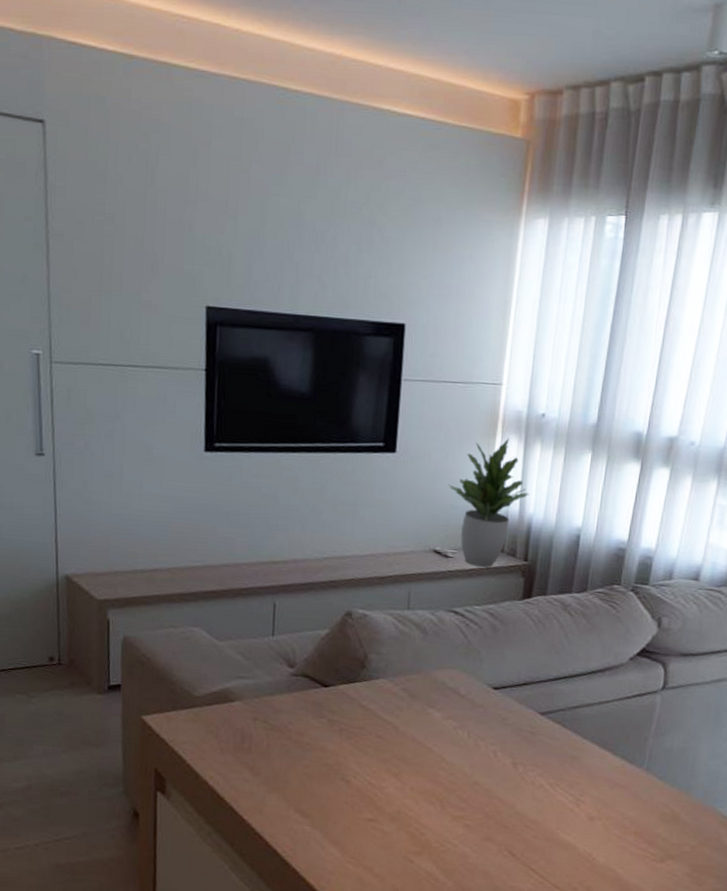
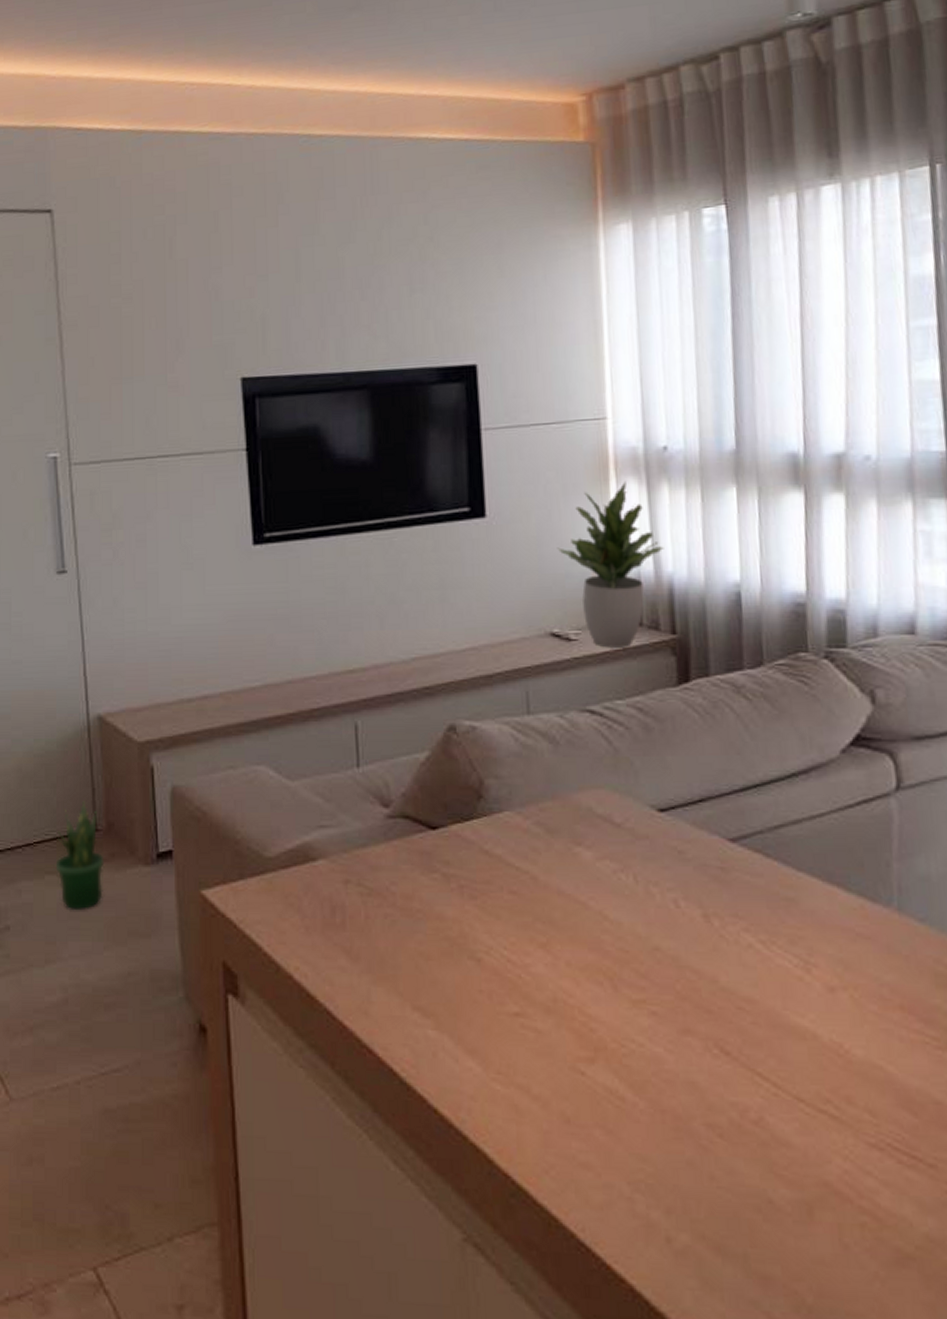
planter: none [25,641,66,723] -> present [55,801,105,909]

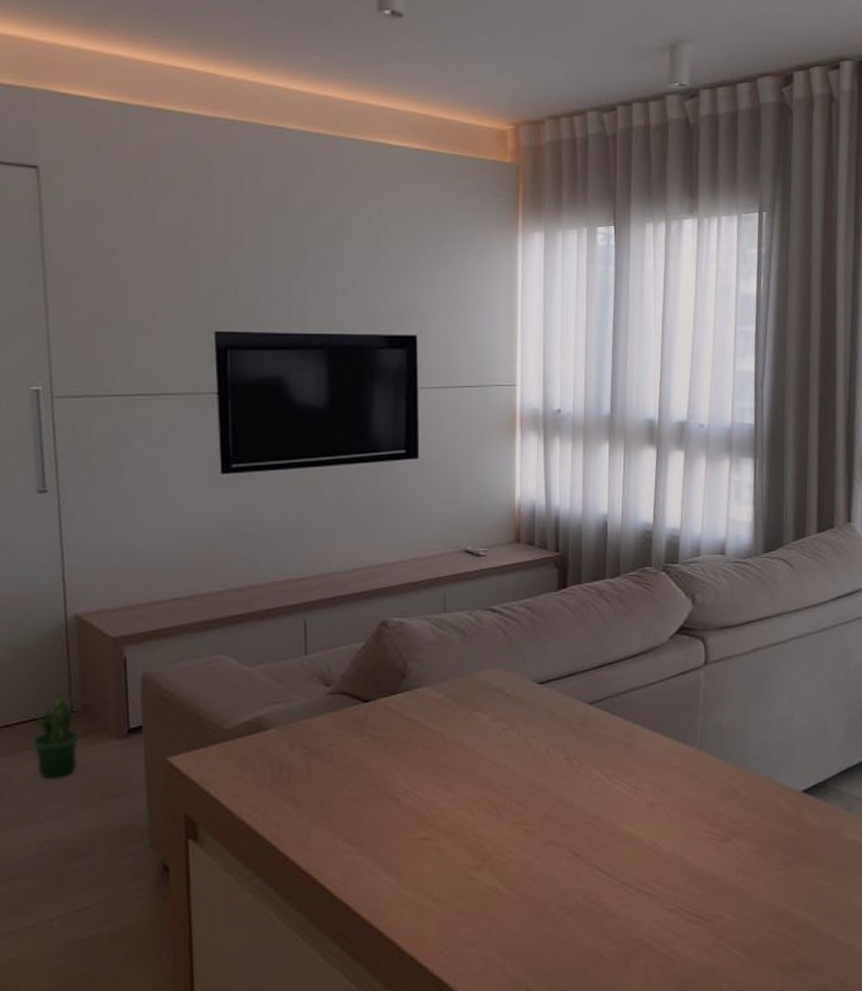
potted plant: present [557,480,664,648] -> none [473,434,554,562]

